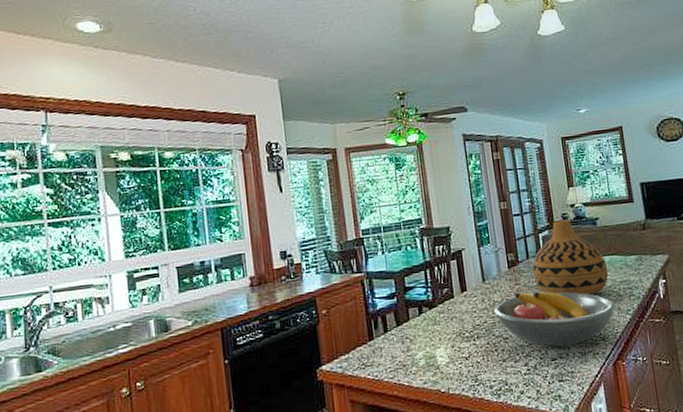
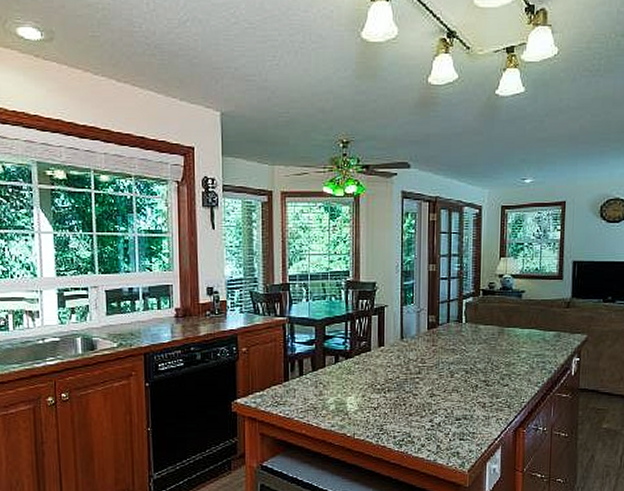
fruit bowl: present [493,291,616,347] -> none [407,353,526,408]
vase: present [532,219,609,296] -> none [450,289,525,365]

